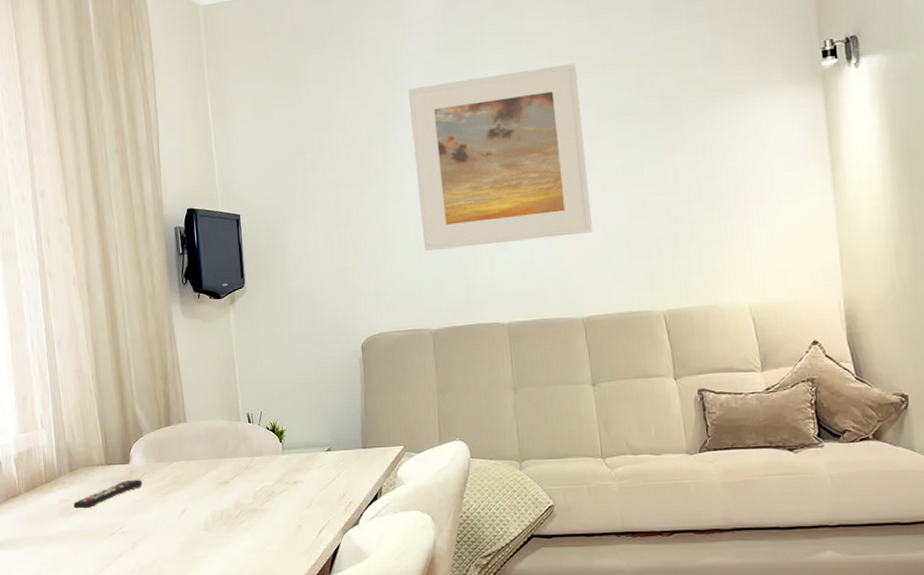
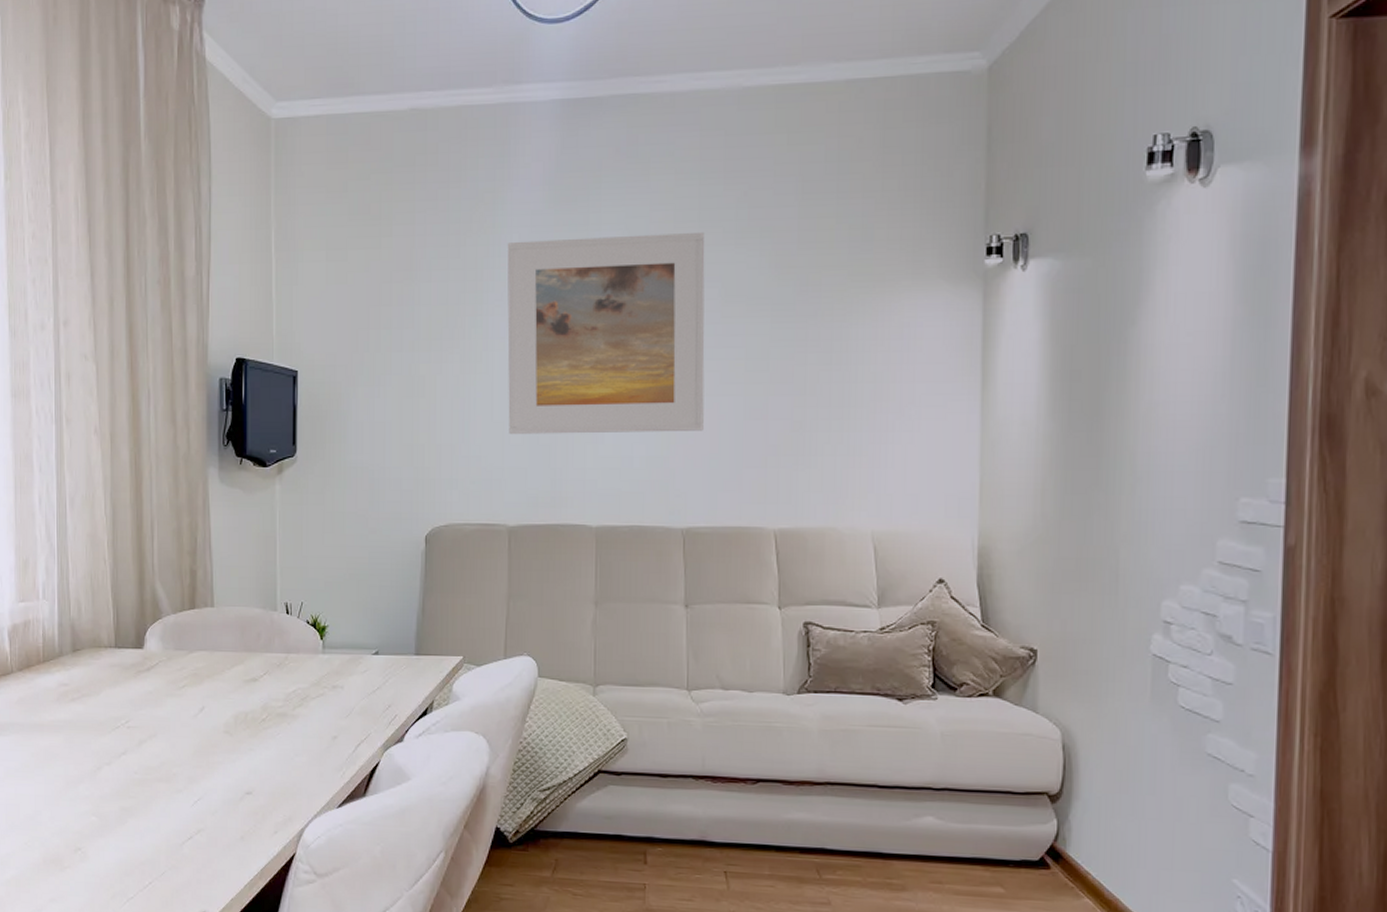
remote control: present [73,480,142,509] -> none [74,667,156,697]

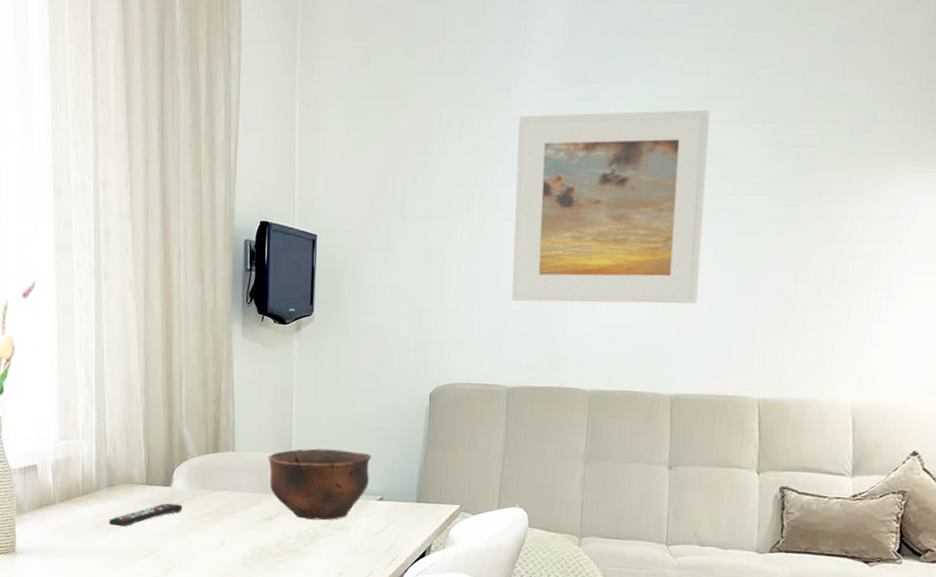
remote control: none [74,667,156,697] -> present [109,503,182,527]
bowl: none [250,600,364,680] -> present [268,448,371,521]

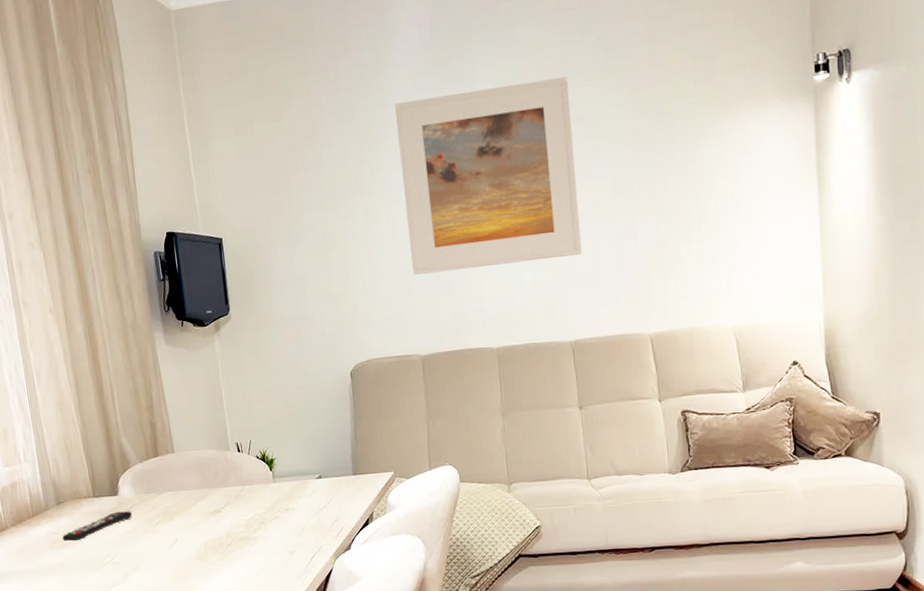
bowl: present [268,448,371,521] -> none [206,436,306,507]

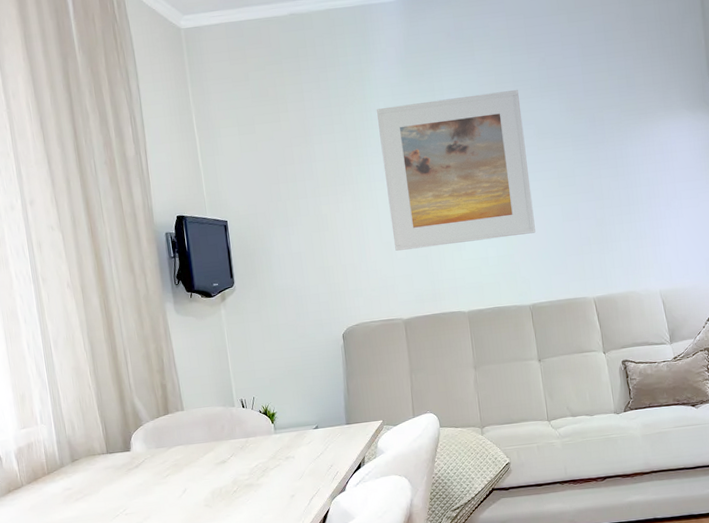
remote control: present [62,511,132,542] -> none [76,465,144,496]

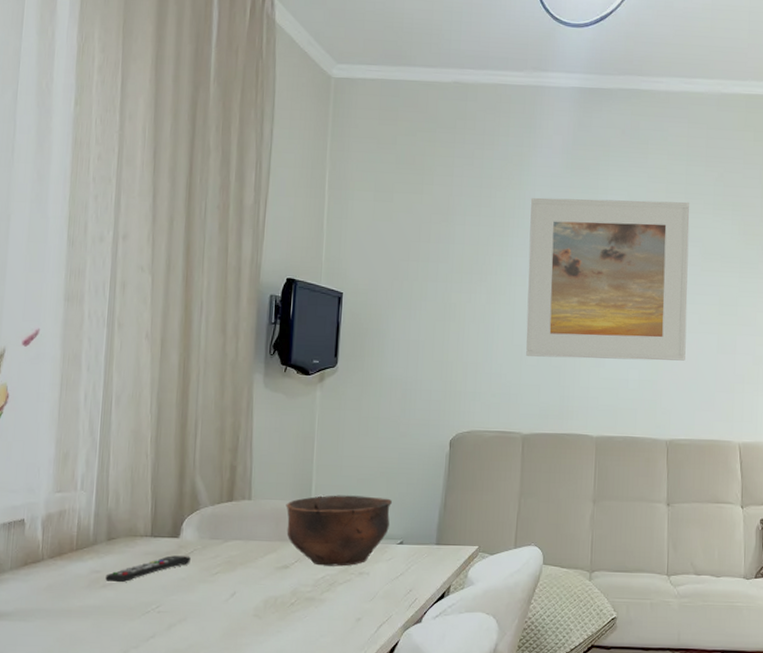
remote control: none [76,465,144,496] -> present [105,555,191,583]
bowl: none [214,391,304,457] -> present [286,495,392,567]

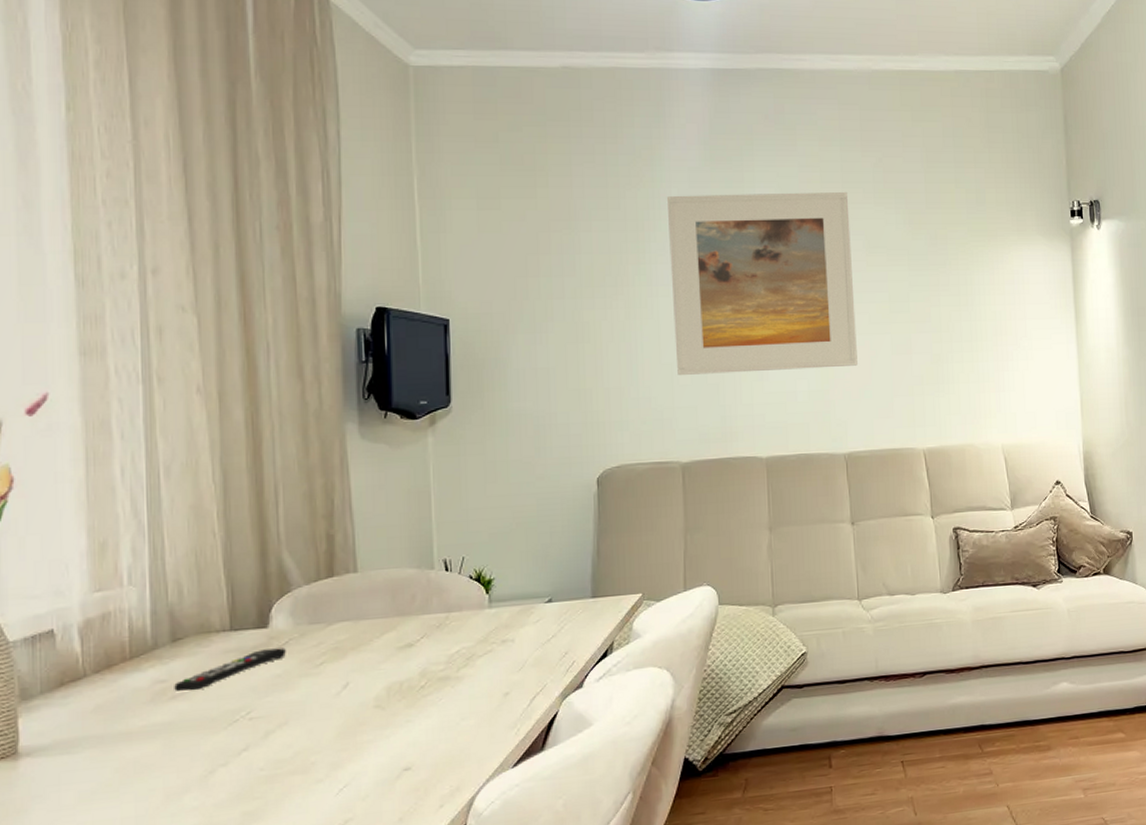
bowl: present [286,495,392,567] -> none [402,551,534,639]

